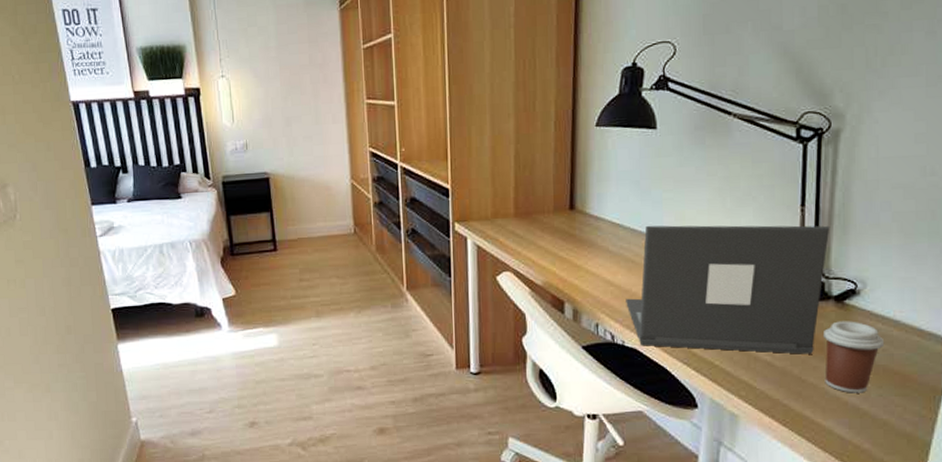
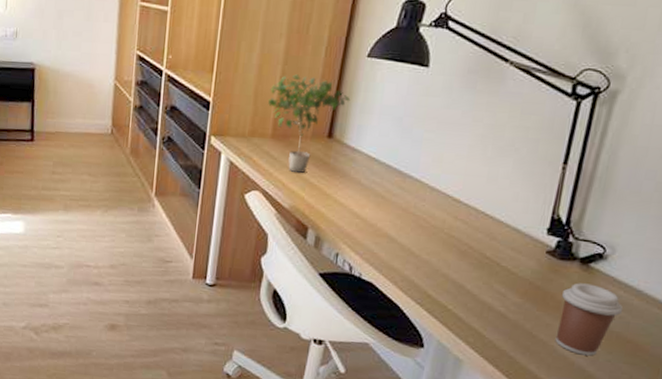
potted plant: none [506,151,586,248] -> present [268,74,351,173]
laptop: present [626,225,830,354] -> none [369,163,590,311]

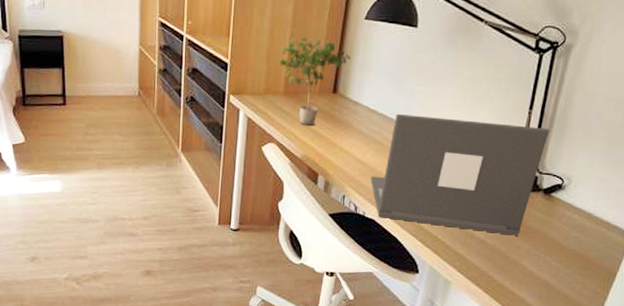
laptop: none [369,163,590,311] -> present [370,113,550,236]
coffee cup: present [555,283,623,356] -> none [524,210,578,271]

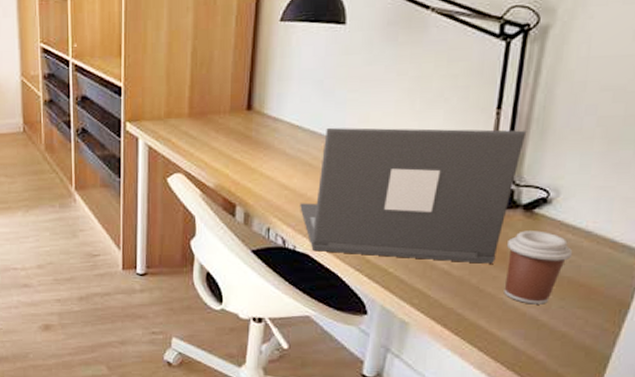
potted plant: present [280,36,352,125] -> none [182,48,267,150]
coffee cup: none [524,210,578,271] -> present [503,230,573,305]

